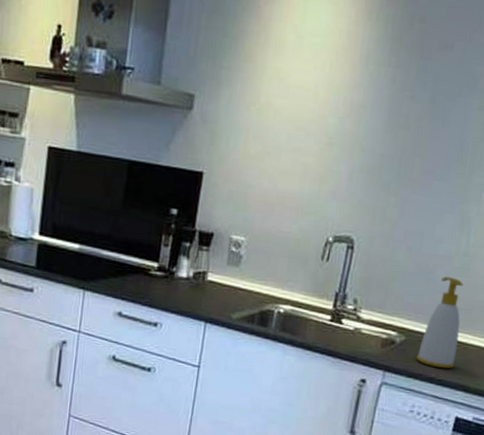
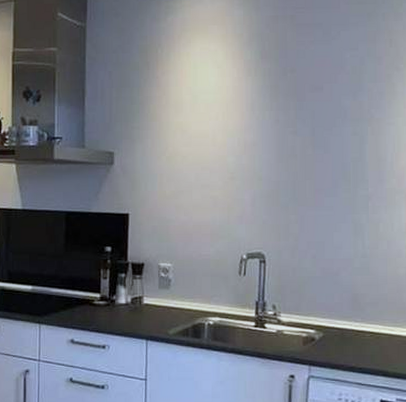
soap bottle: present [416,277,464,369] -> none [336,277,371,358]

